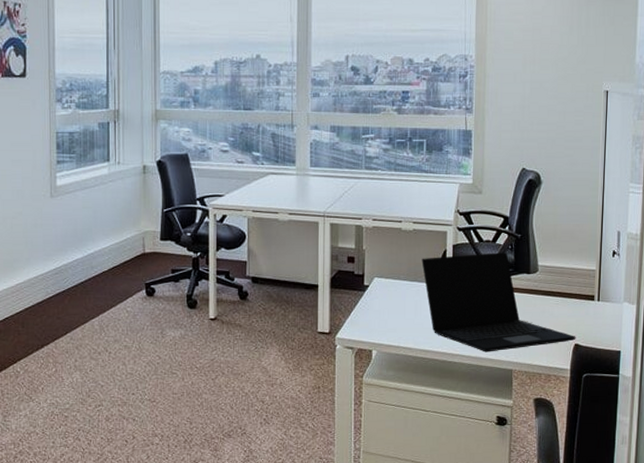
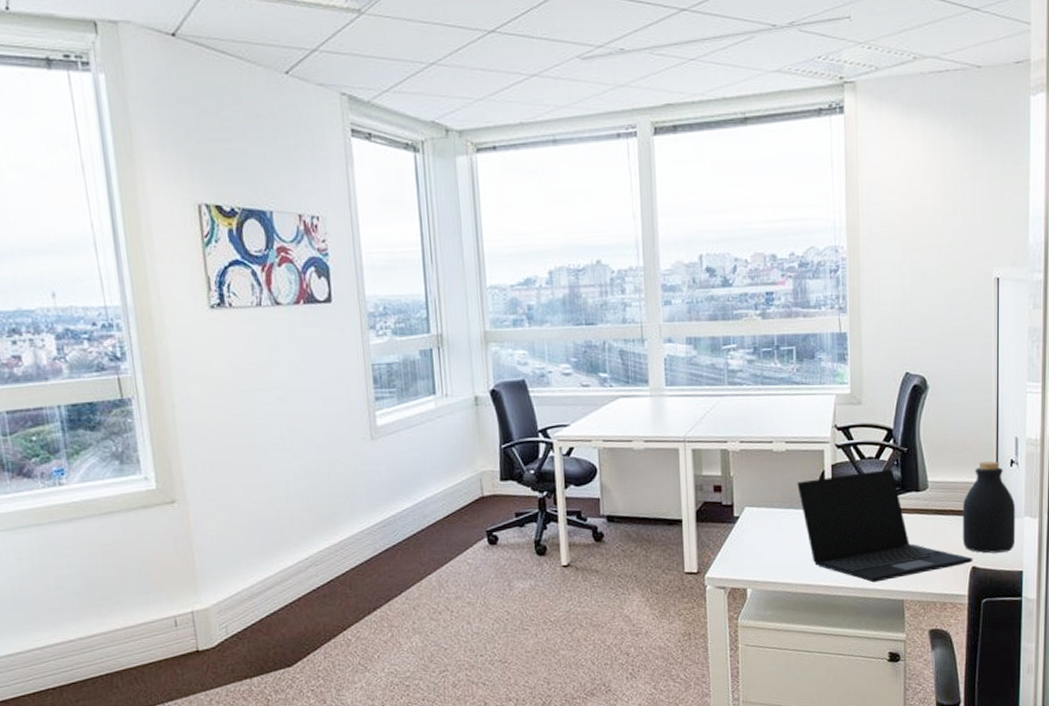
bottle: none [567,251,616,333] -> present [962,461,1016,554]

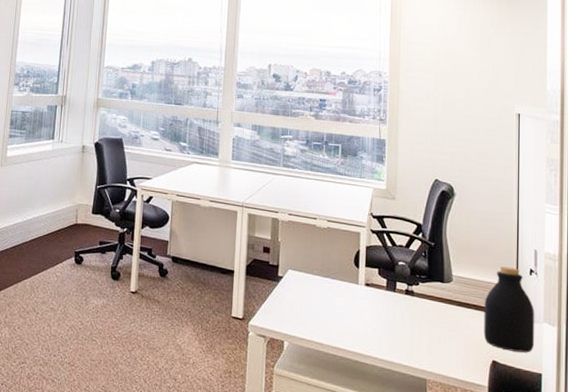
laptop: present [797,469,973,583] -> none [335,256,494,358]

